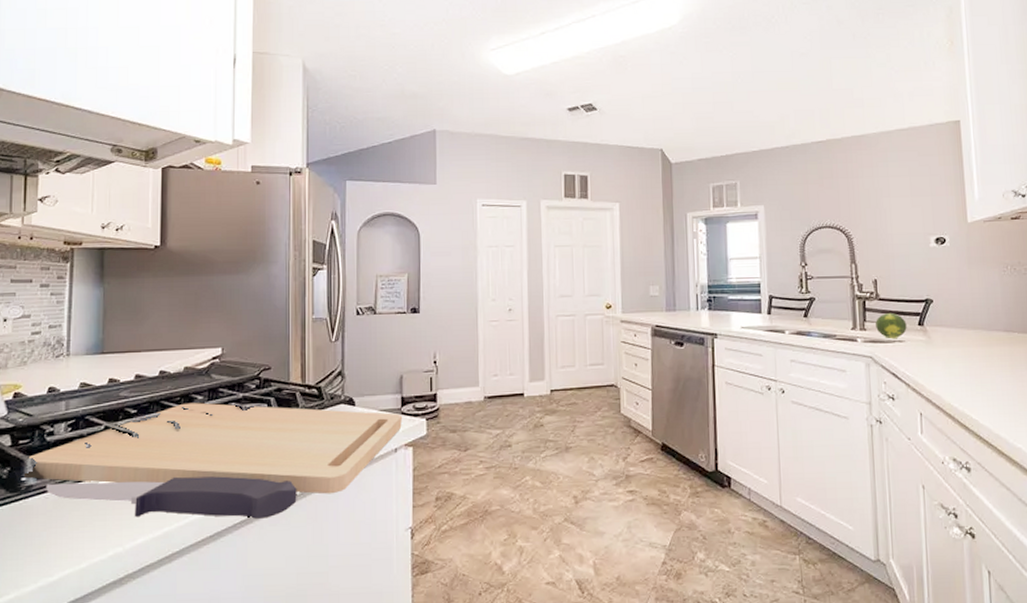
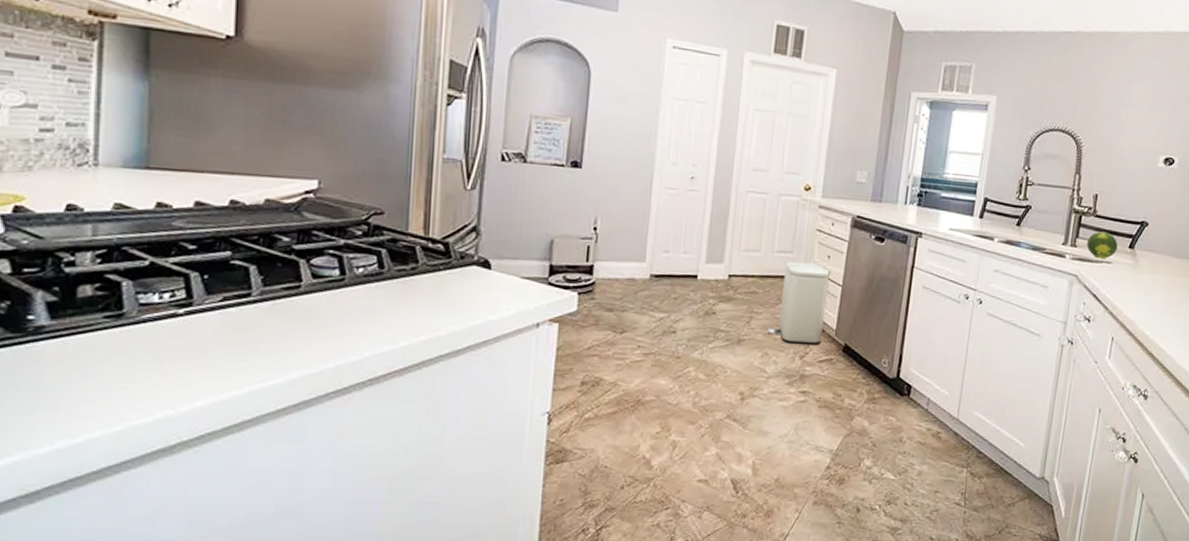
cutting board: present [23,402,402,495] -> none [30,243,548,369]
knife: present [46,476,297,519] -> none [64,326,410,390]
pedal bin: none [590,371,640,448] -> present [767,261,830,346]

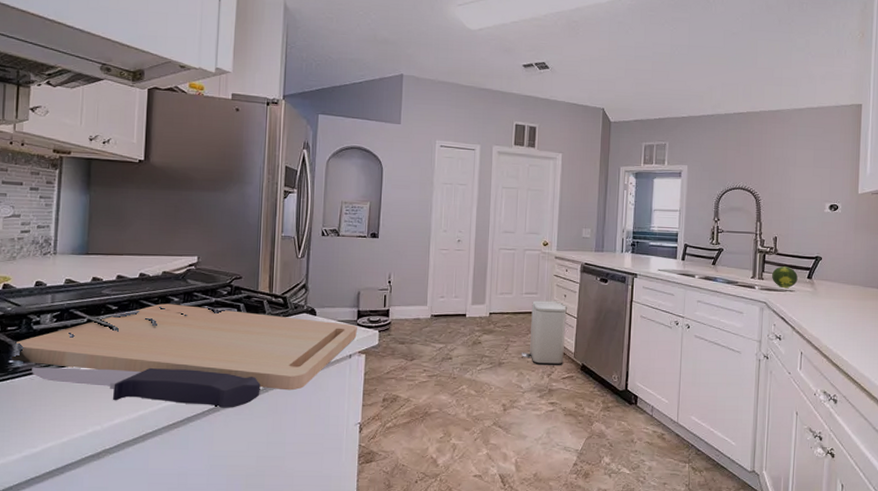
cutting board: none [30,243,548,369] -> present [11,303,357,391]
knife: none [64,326,410,390] -> present [32,367,261,408]

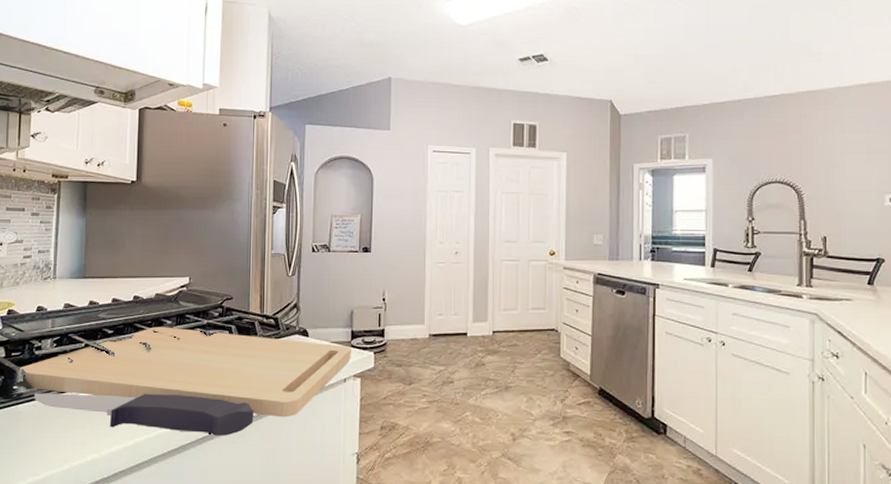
pedal bin: present [521,300,567,366] -> none [529,316,579,390]
fruit: present [772,266,798,288] -> none [823,271,856,296]

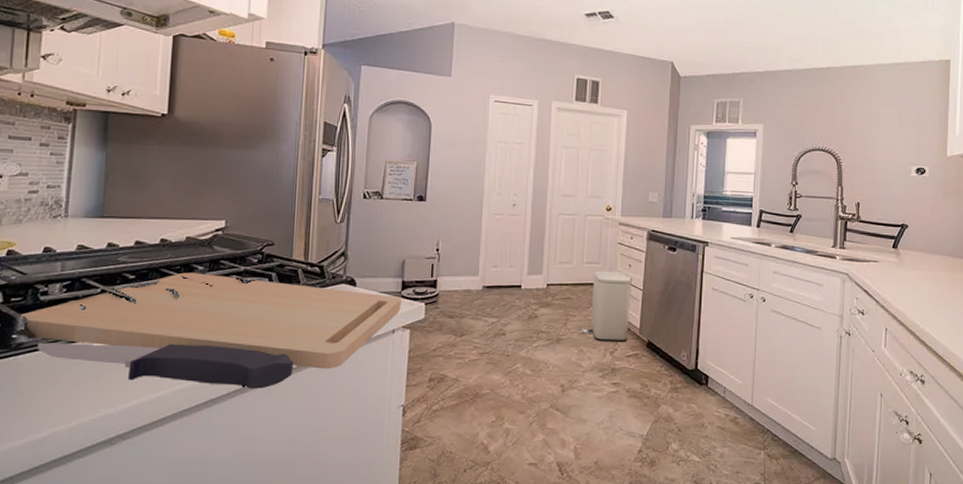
pedal bin: none [529,316,579,390] -> present [581,271,632,343]

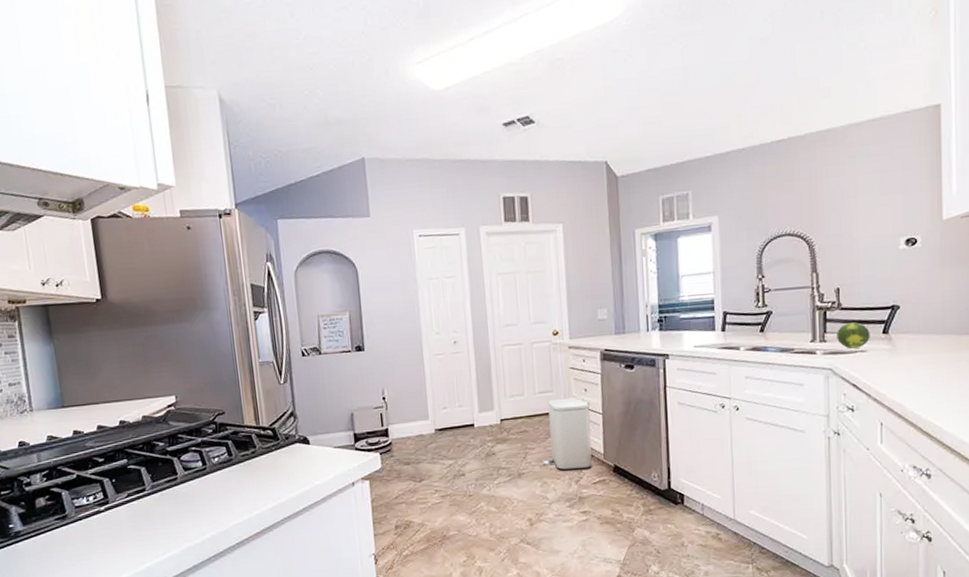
cutting board: present [14,272,401,369] -> none [10,448,357,528]
knife: present [37,342,294,389] -> none [32,515,265,556]
fruit: none [854,235,882,258] -> present [837,322,870,349]

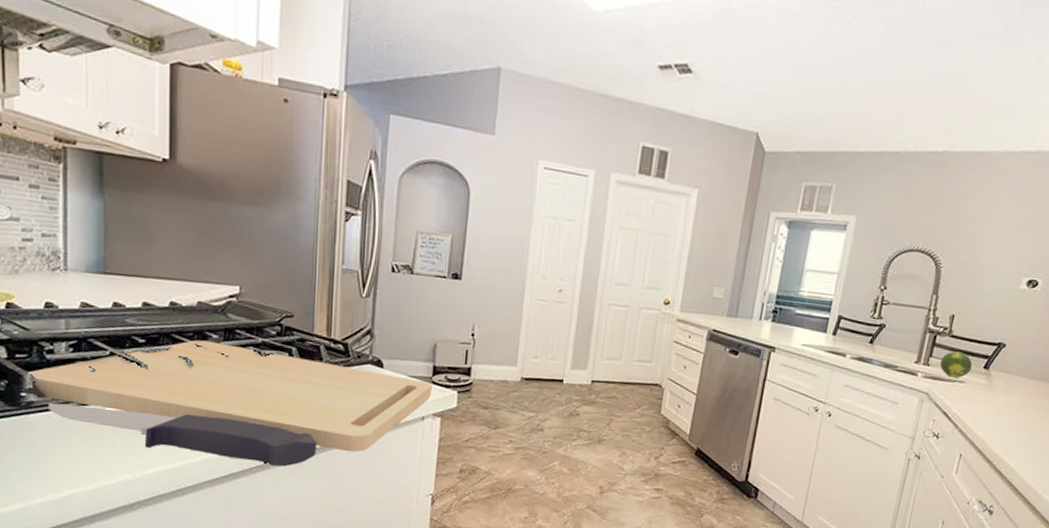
cutting board: none [10,448,357,528] -> present [23,339,432,453]
knife: none [32,515,265,556] -> present [48,402,317,467]
pedal bin: present [542,397,592,472] -> none [625,370,686,448]

